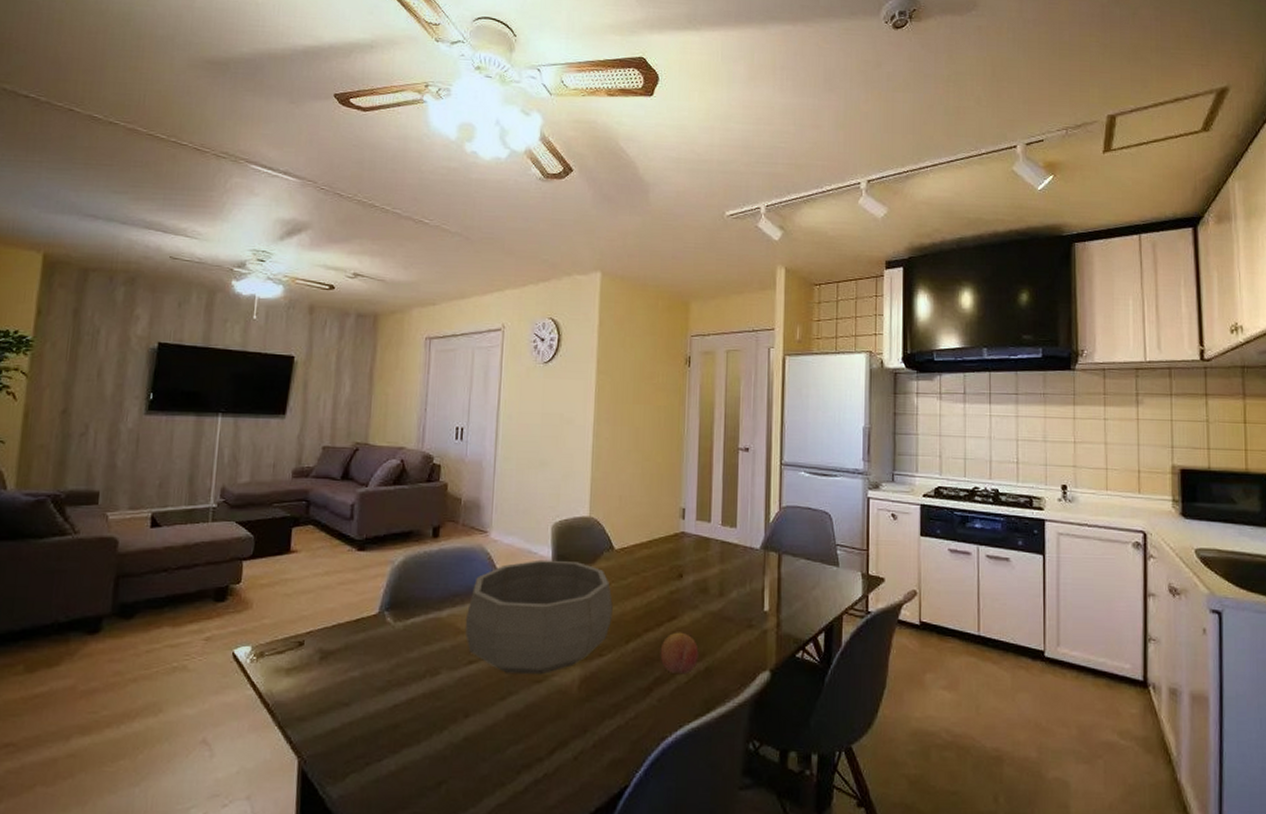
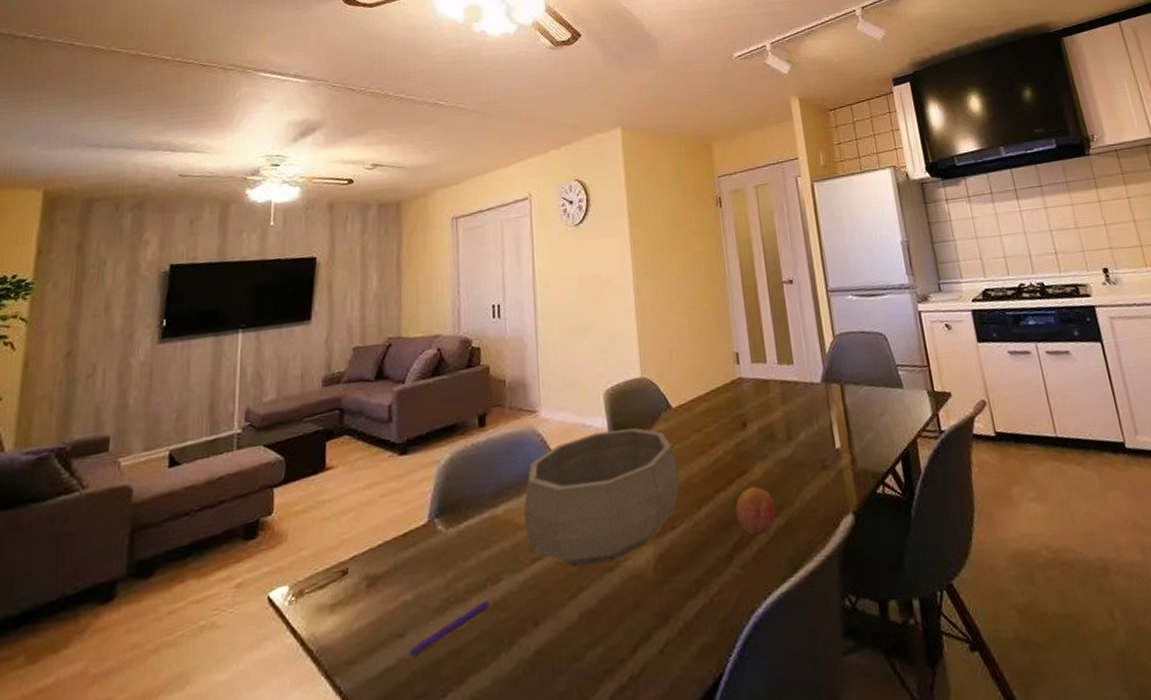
pen: none [345,688,430,725] -> present [401,599,492,660]

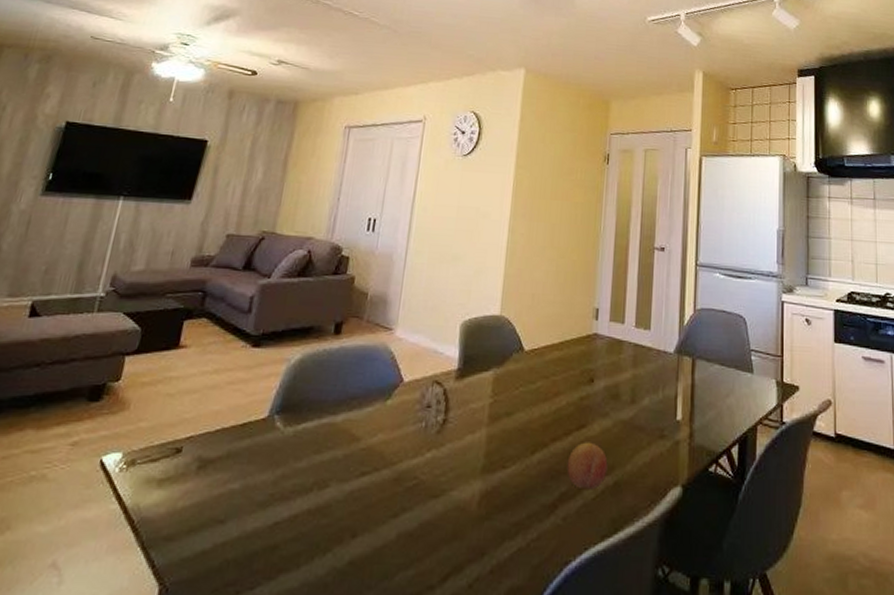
pen: present [401,599,492,660] -> none [218,503,316,545]
decorative bowl: present [523,428,680,566] -> none [360,360,520,489]

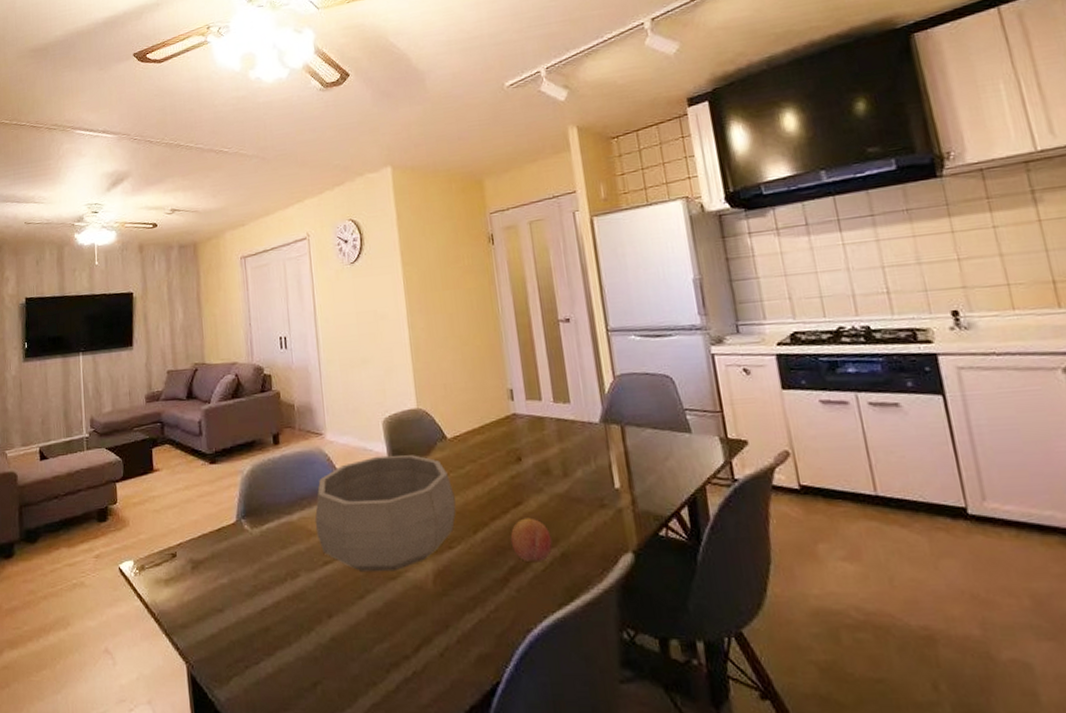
decorative bowl: none [360,360,520,489] -> present [314,455,456,572]

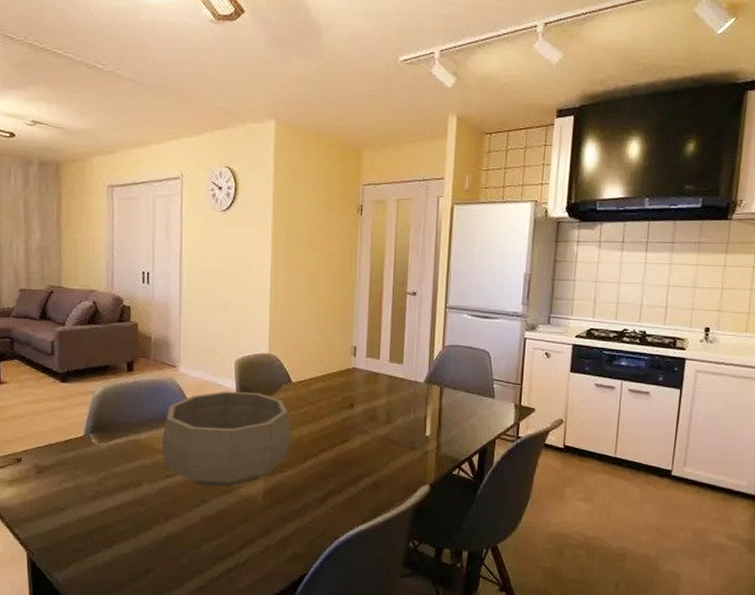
fruit: present [510,517,553,563] -> none [333,452,368,488]

